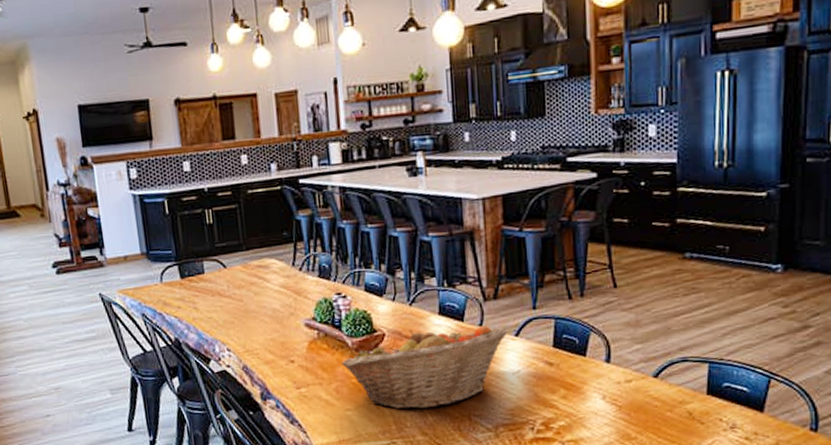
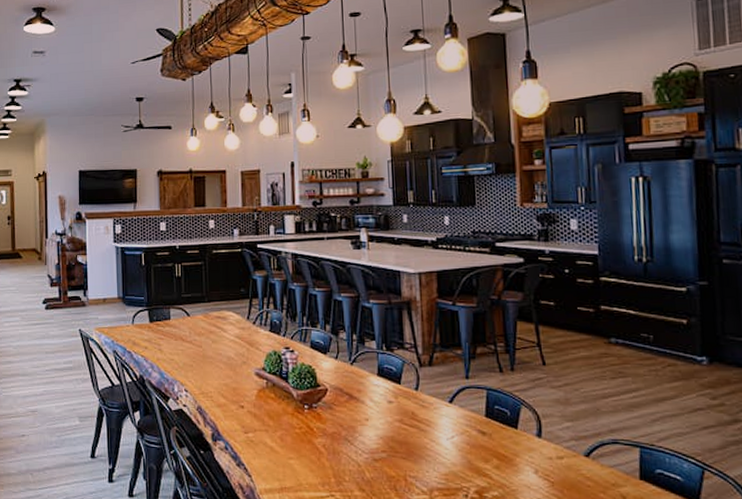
fruit basket: present [342,326,509,409] -> none [287,387,443,465]

